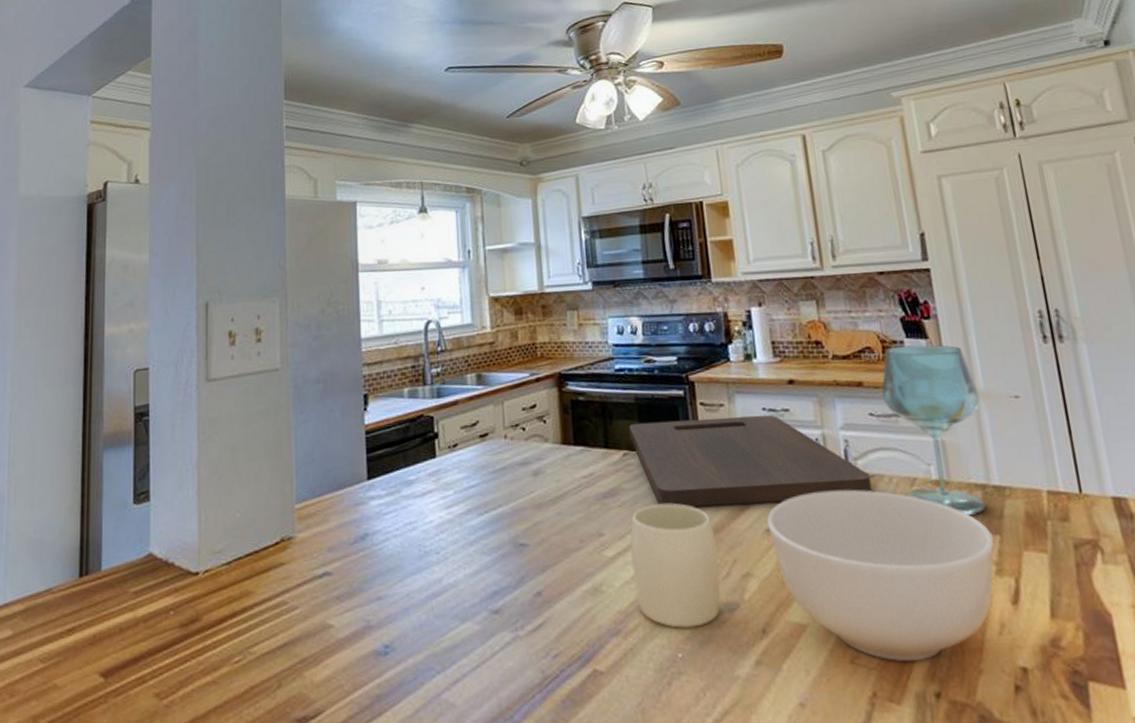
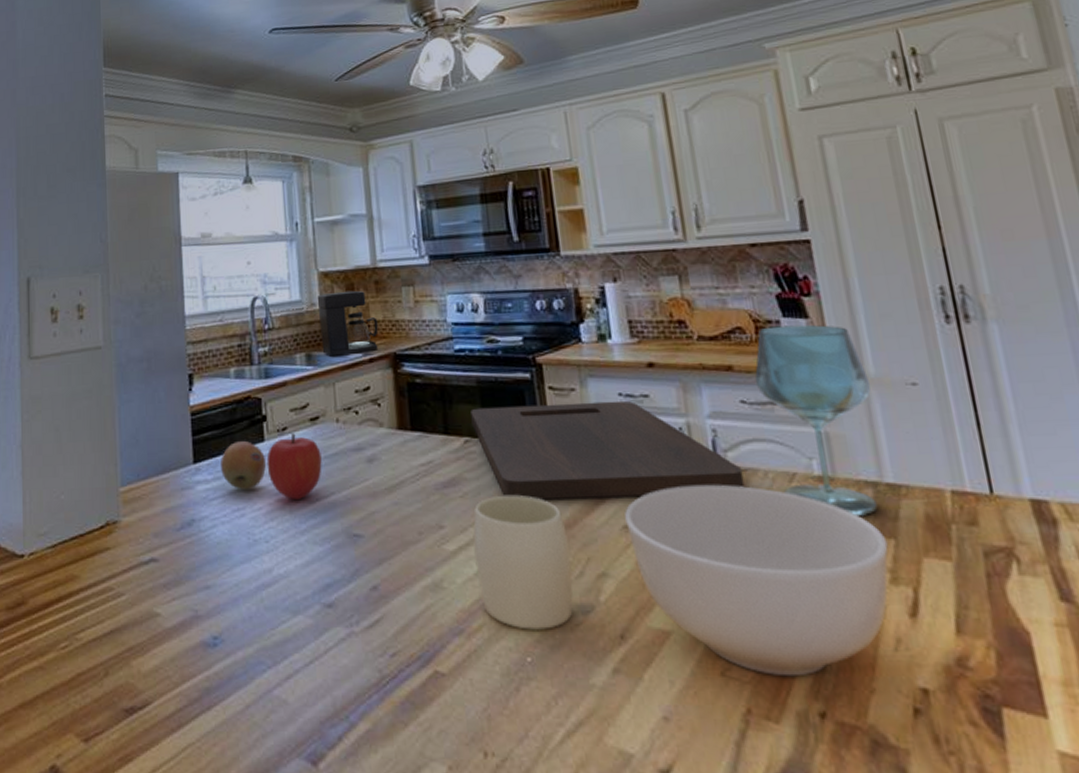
fruit: none [393,457,438,505] -> present [220,440,267,491]
fruit: none [438,449,491,513] -> present [266,433,322,501]
coffee maker: none [487,314,545,377] -> present [317,290,379,357]

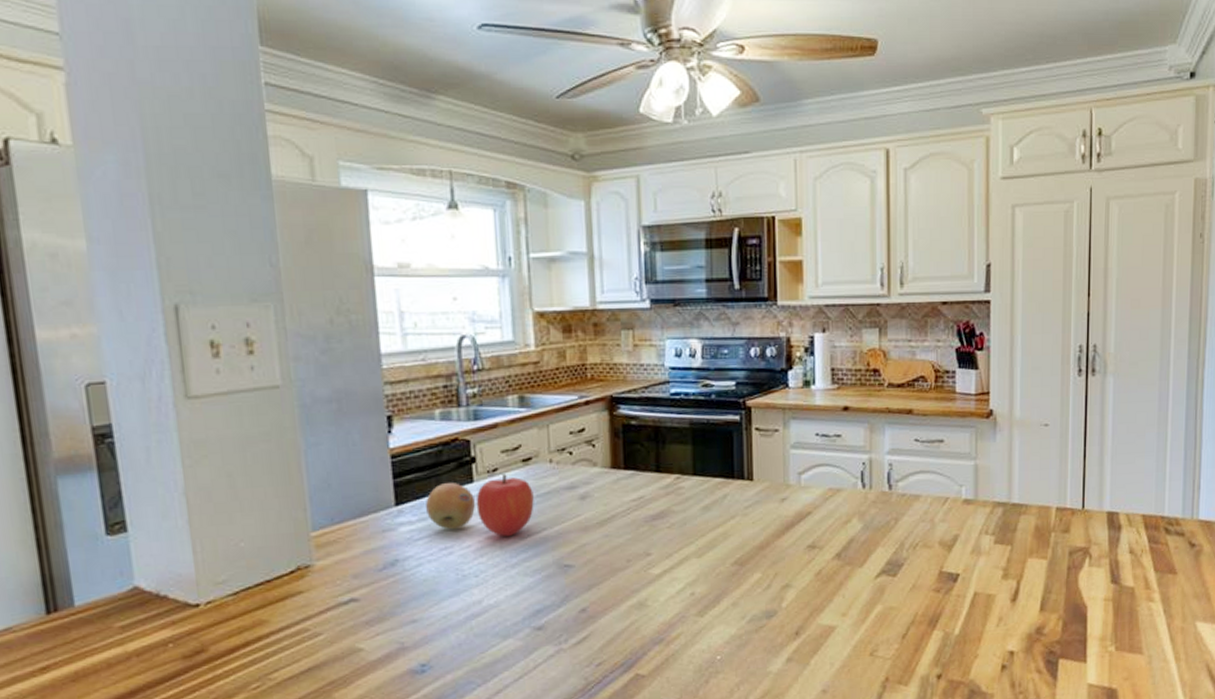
coffee maker: present [317,290,379,357] -> none [531,332,596,399]
cutting board: present [470,400,745,500] -> none [682,440,908,527]
mug: present [473,495,573,630] -> none [676,524,762,634]
bowl: present [623,485,888,677] -> none [809,509,1005,652]
wine glass: present [754,324,878,516] -> none [928,375,1015,529]

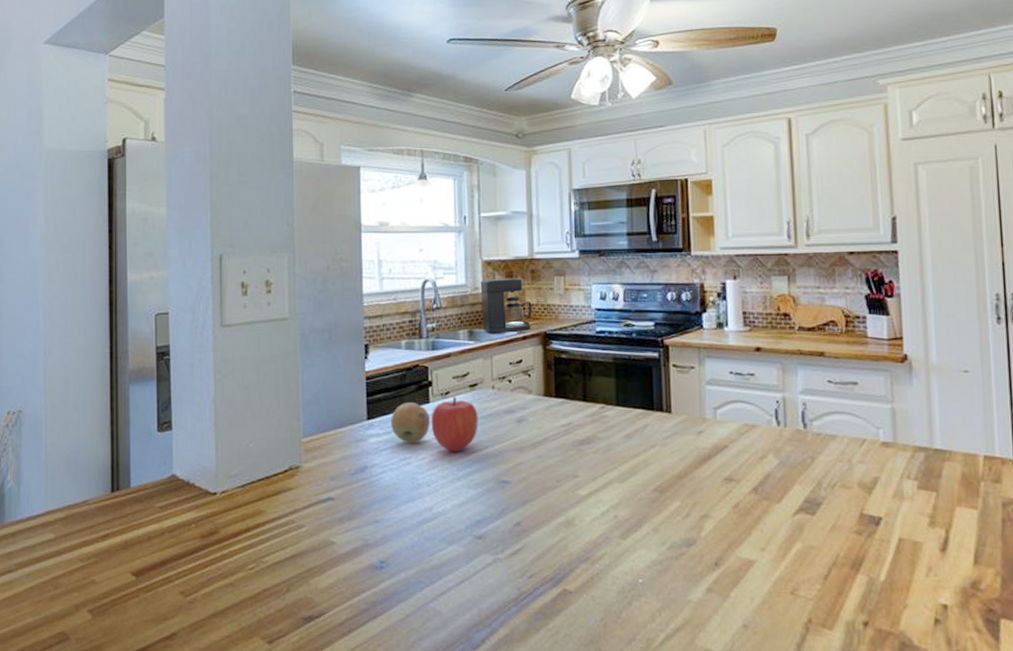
coffee maker: none [531,332,596,399] -> present [480,277,532,333]

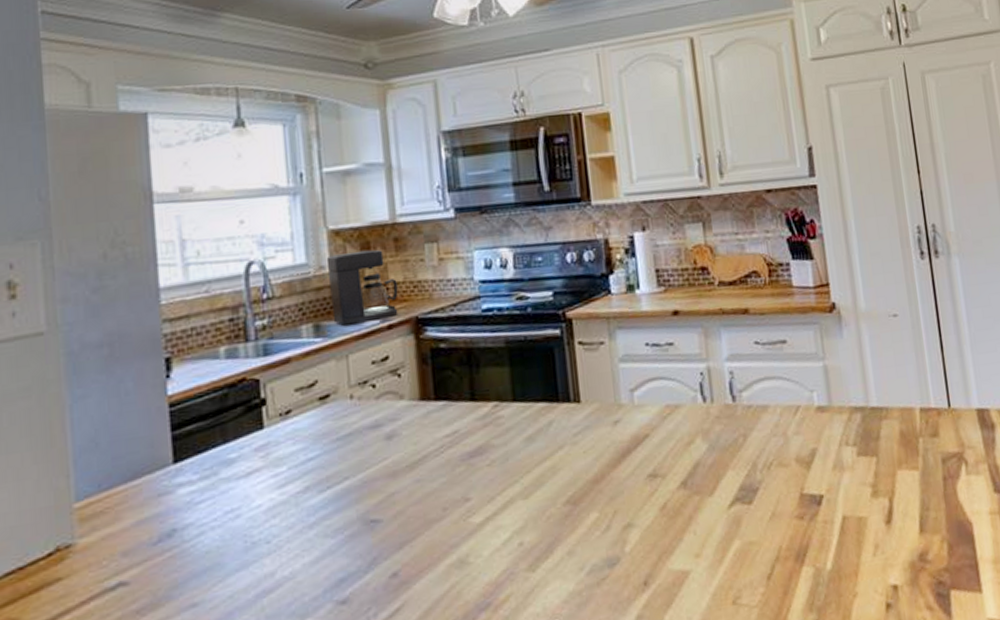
fruit: present [390,401,431,443] -> none [207,430,267,488]
fruit: present [431,397,478,453] -> none [266,416,334,492]

